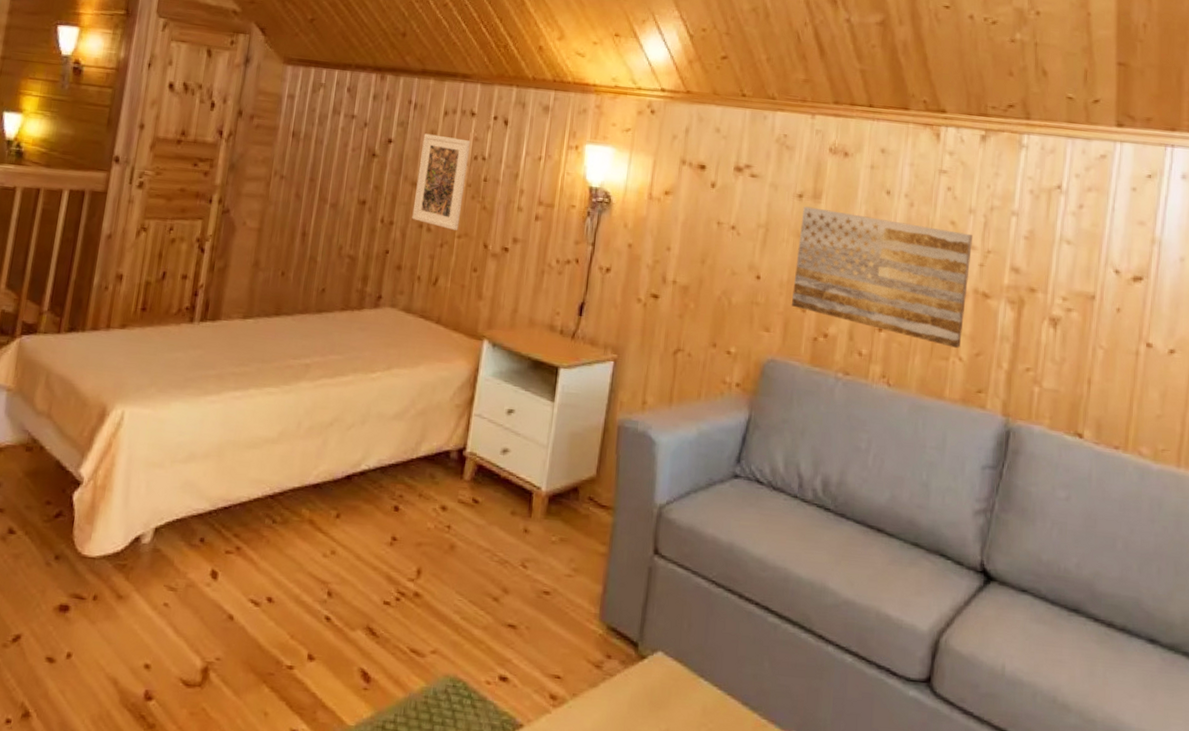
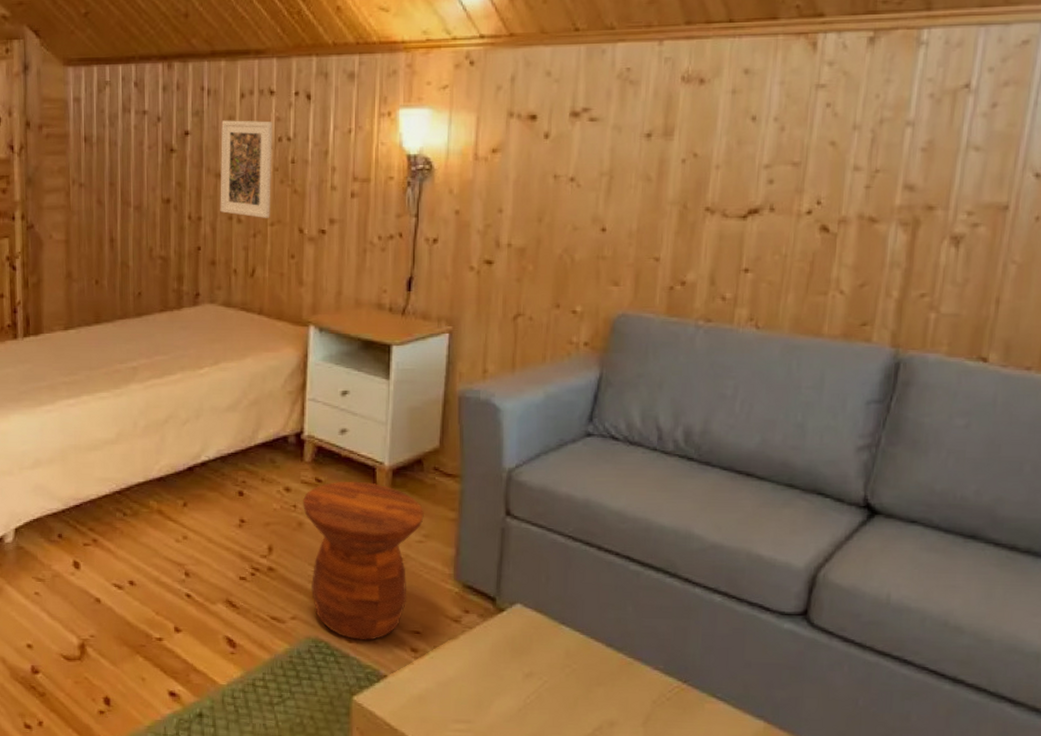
side table: none [455,503,576,684] -> present [302,481,424,641]
wall art: present [791,206,972,348] -> none [642,146,857,281]

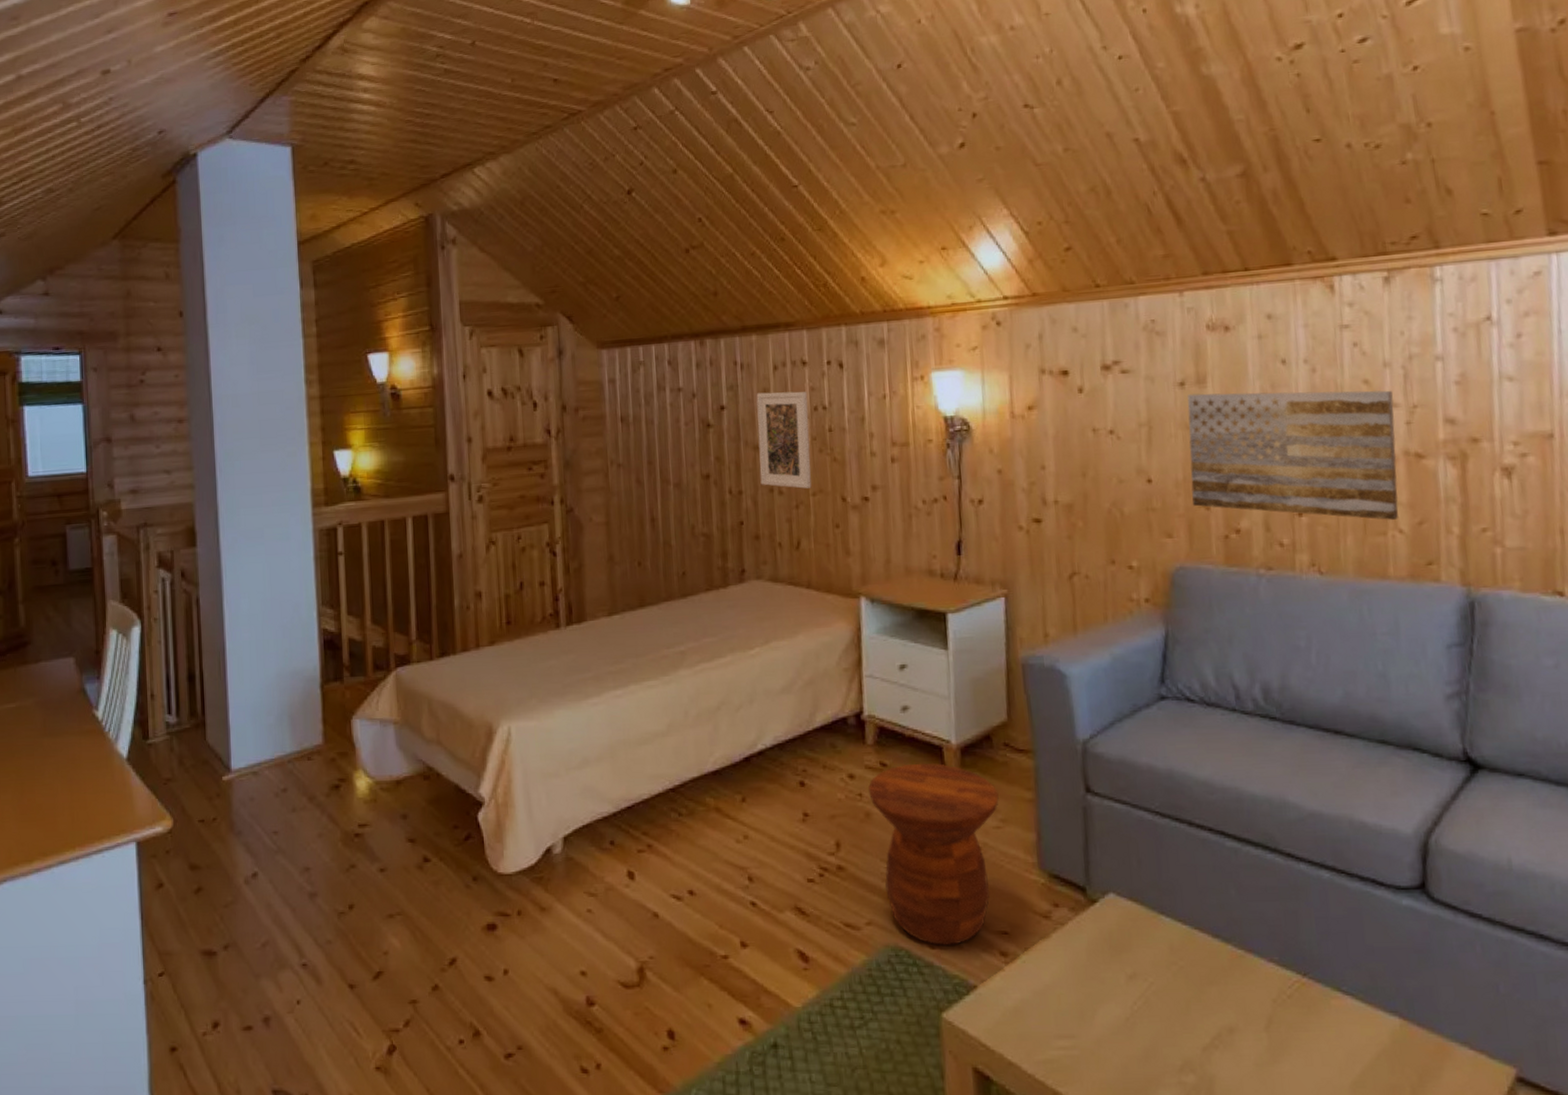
wall art: none [642,146,857,281] -> present [1187,390,1399,520]

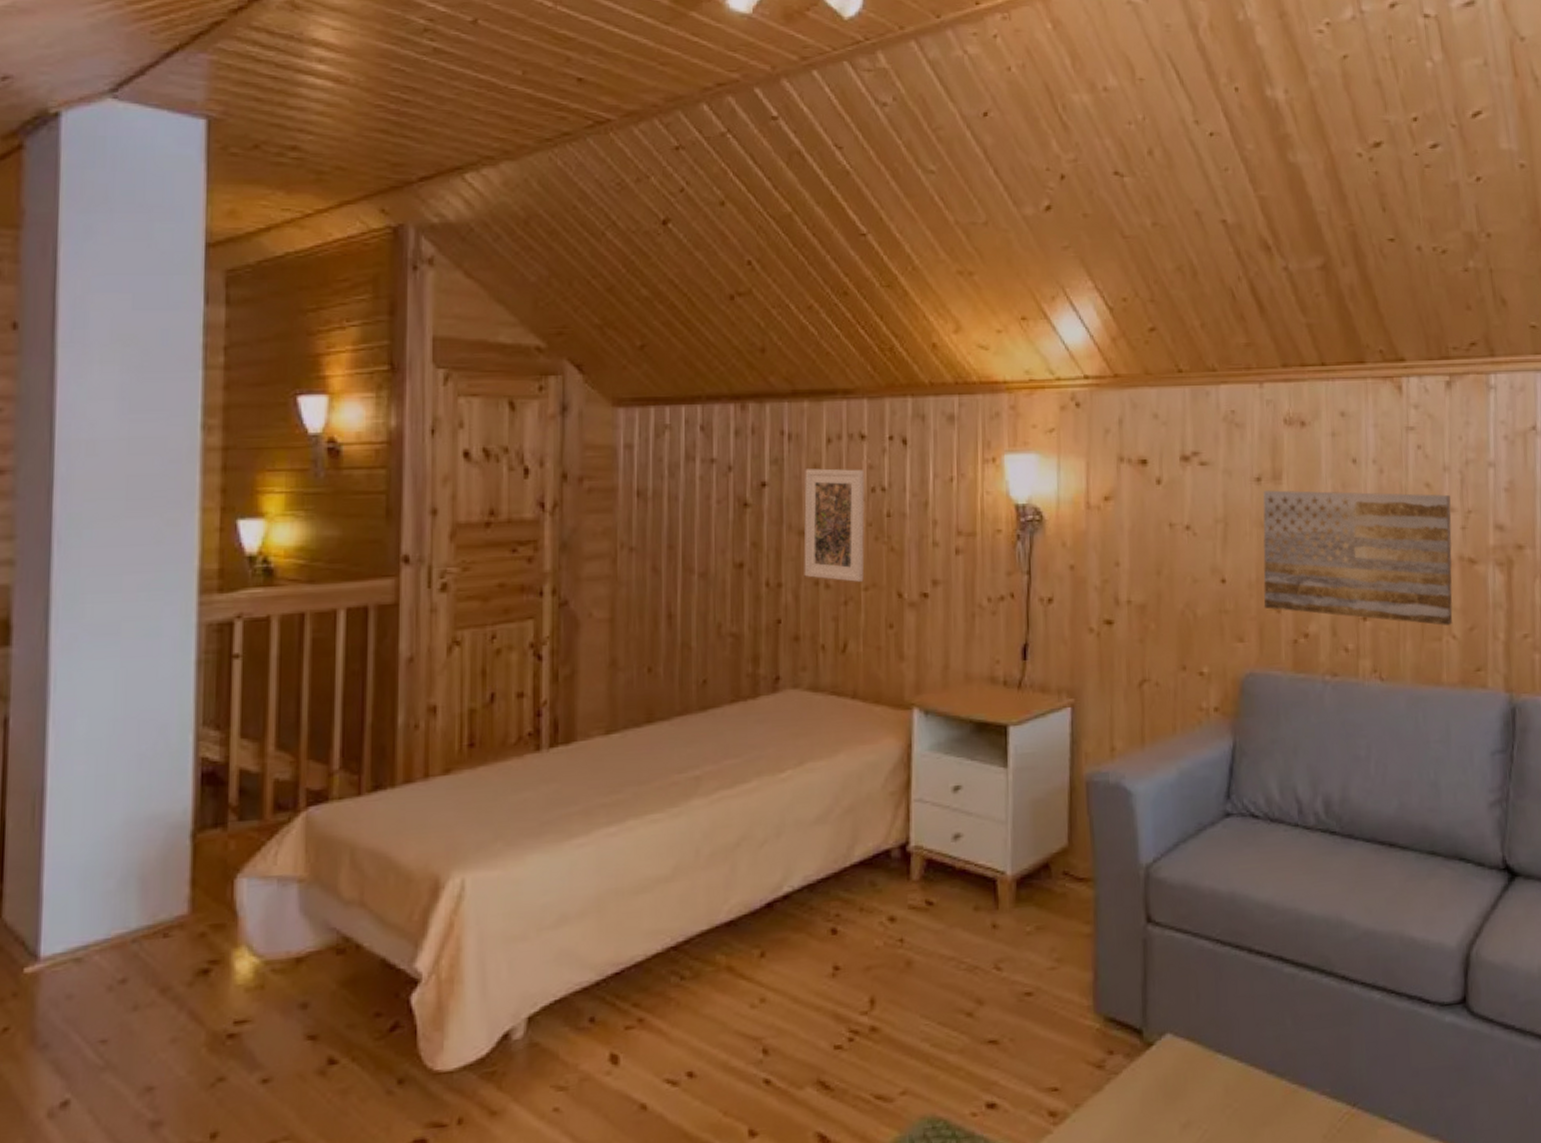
side table: present [868,762,999,947] -> none [910,898,1055,1112]

